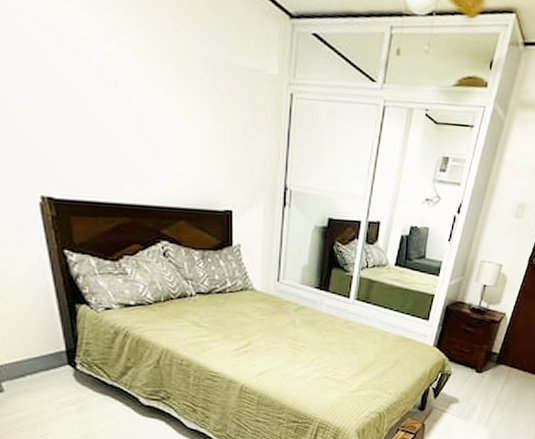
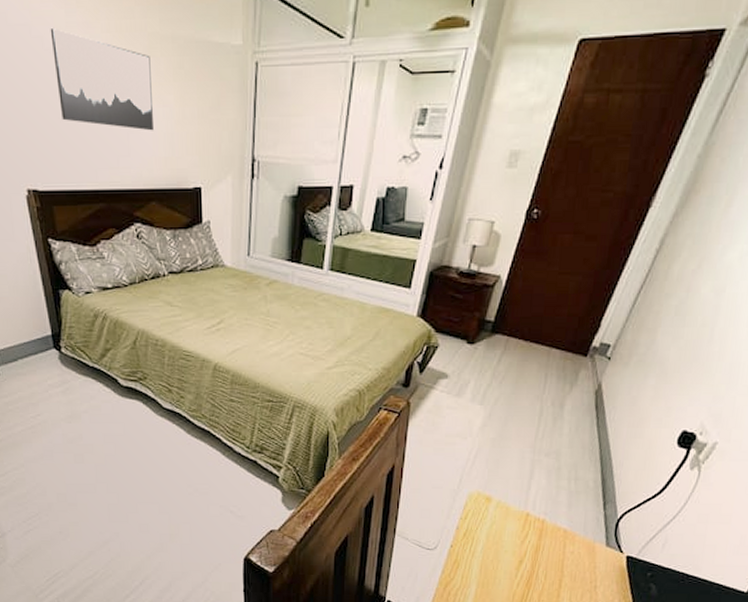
wall art: none [71,29,184,149] -> present [50,29,153,131]

